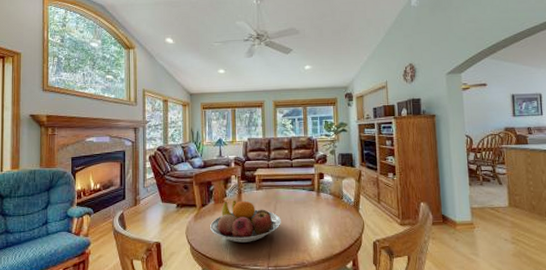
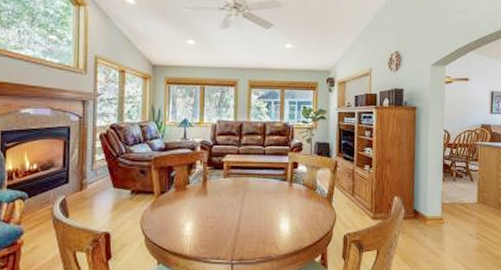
fruit bowl: present [210,199,281,243] -> none [169,187,249,234]

